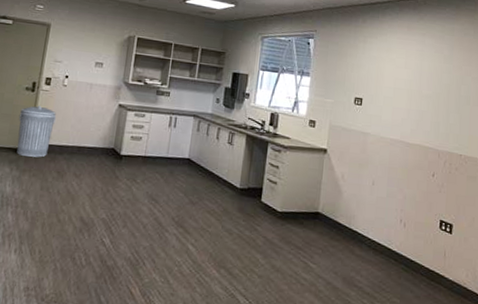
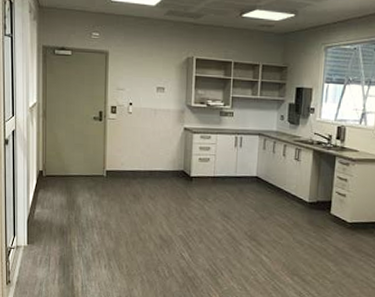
trash can: present [16,106,57,157] -> none [91,134,126,183]

